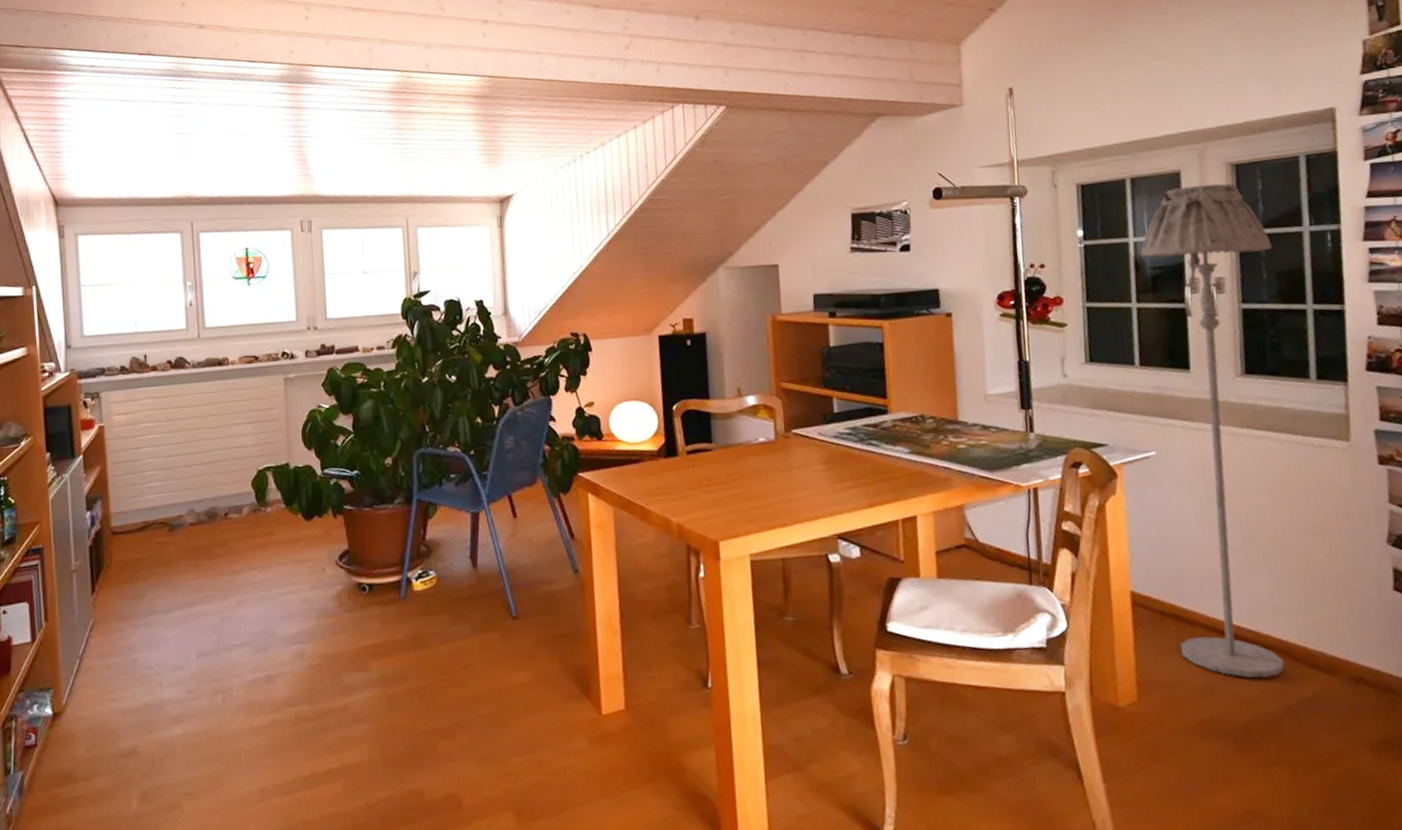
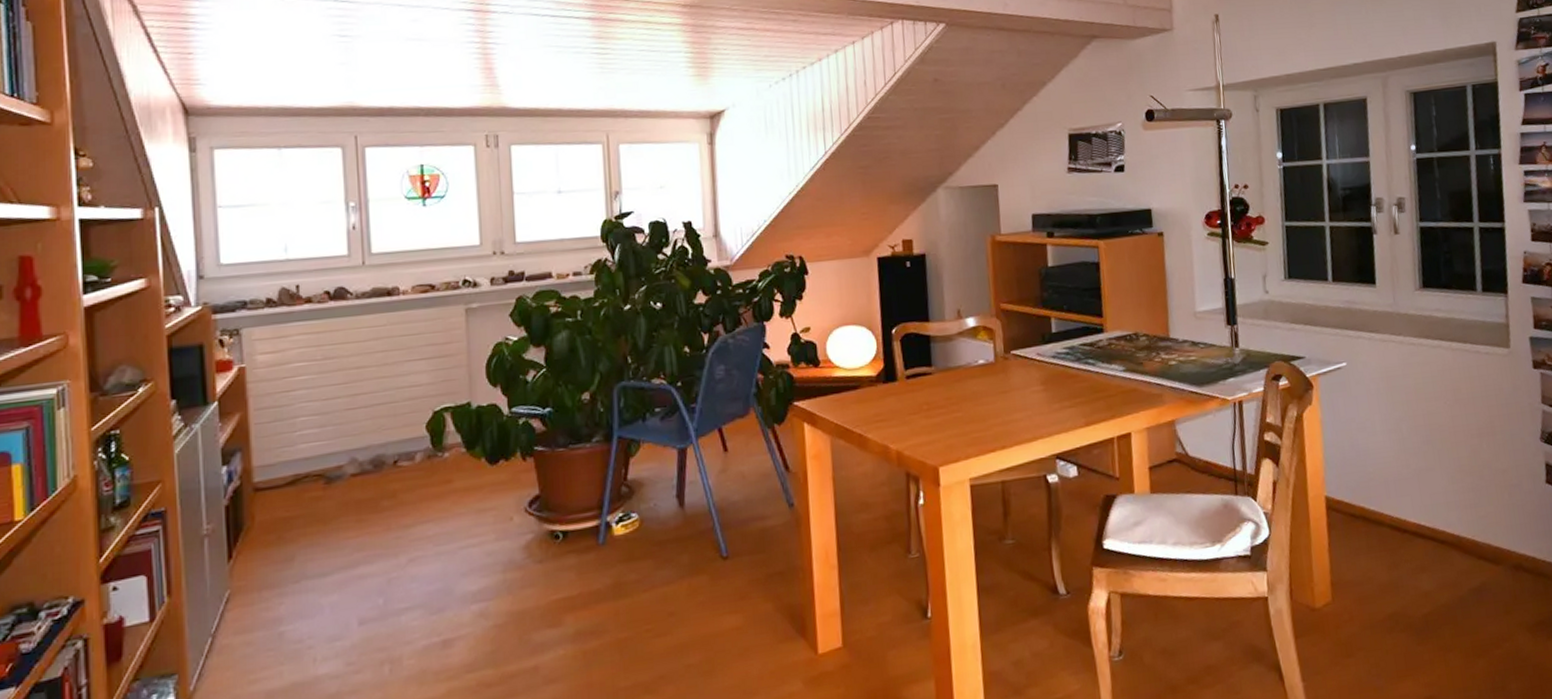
floor lamp: present [1141,183,1285,679] -> none [1333,110,1457,573]

